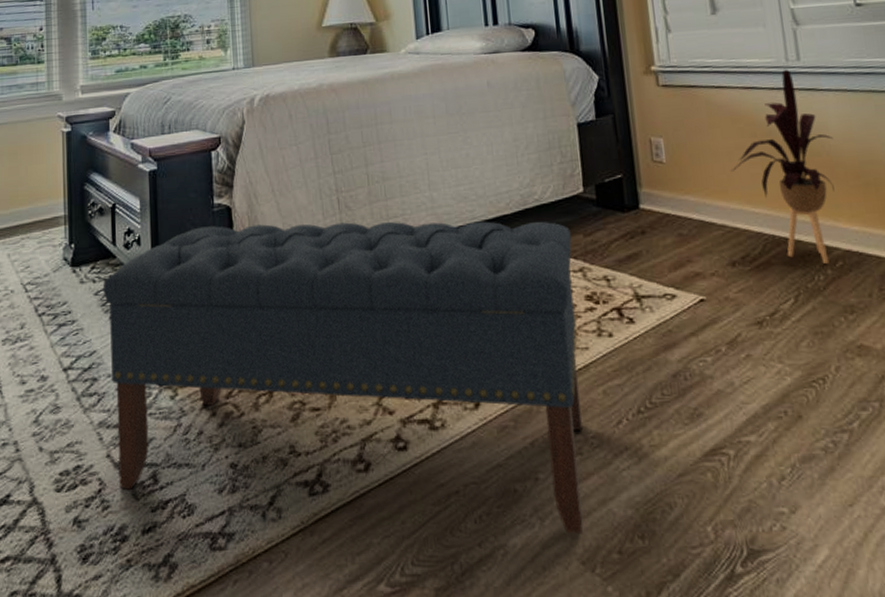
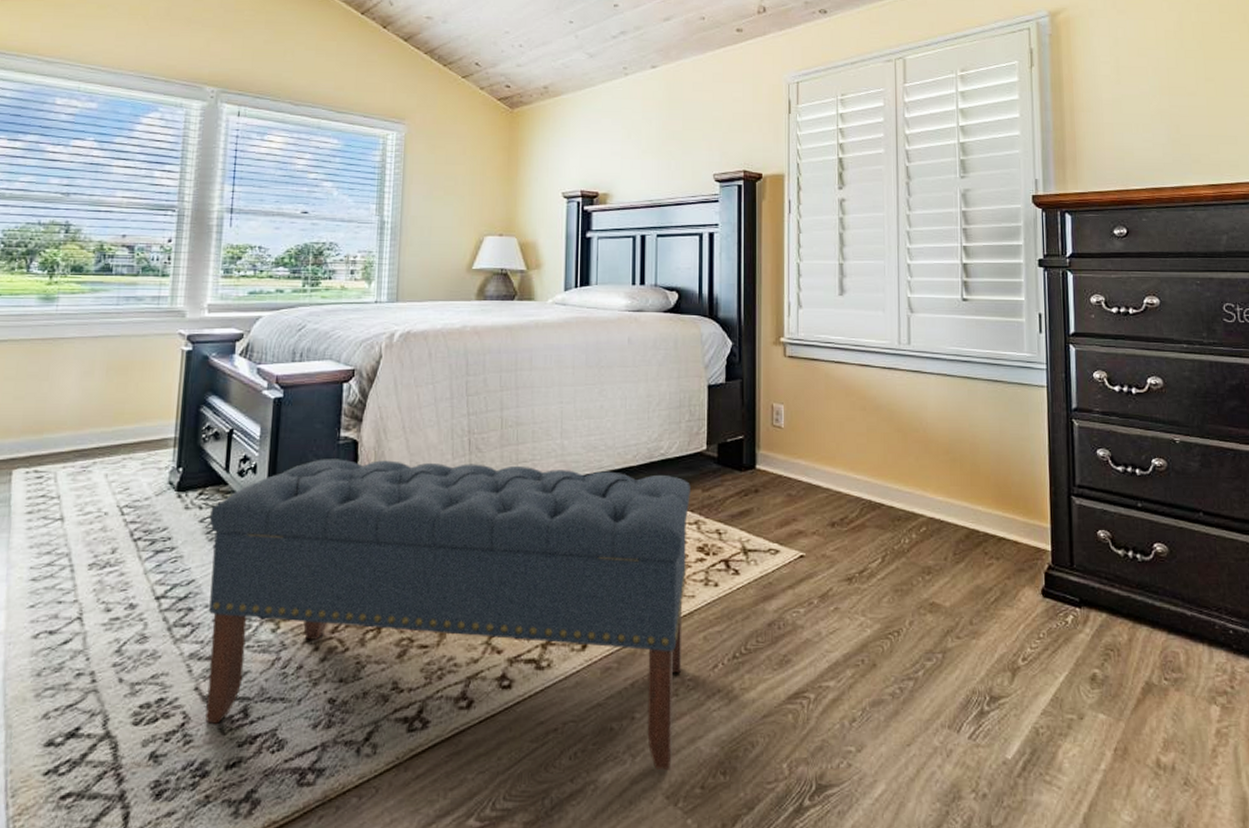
house plant: present [730,69,835,264] -> none [840,351,930,528]

